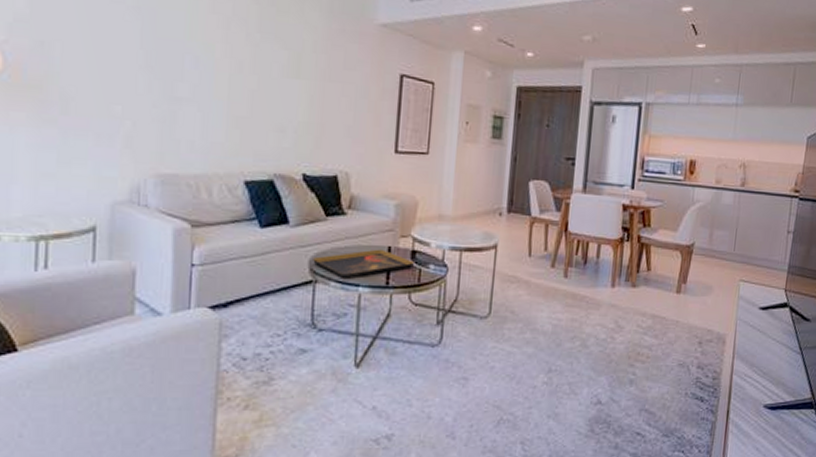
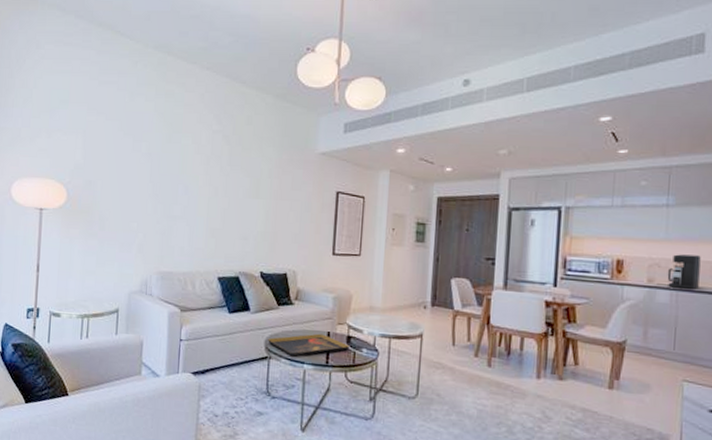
coffee maker: none [732,155,761,191] -> present [667,254,701,290]

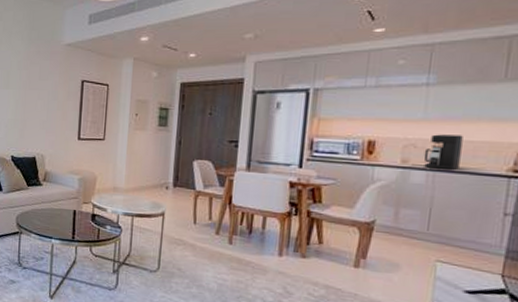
decorative tray: present [268,333,351,358] -> none [19,211,95,233]

